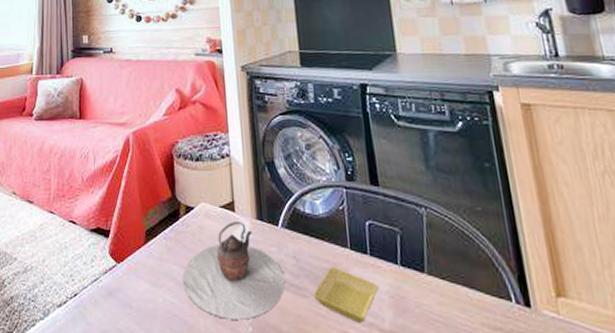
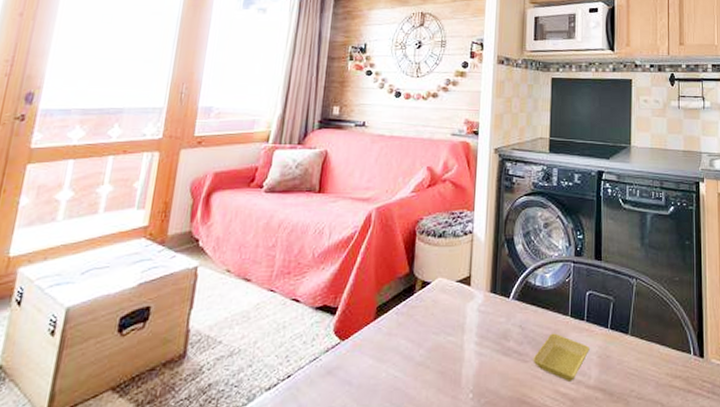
teapot: present [183,222,285,320] -> none [410,295,509,388]

